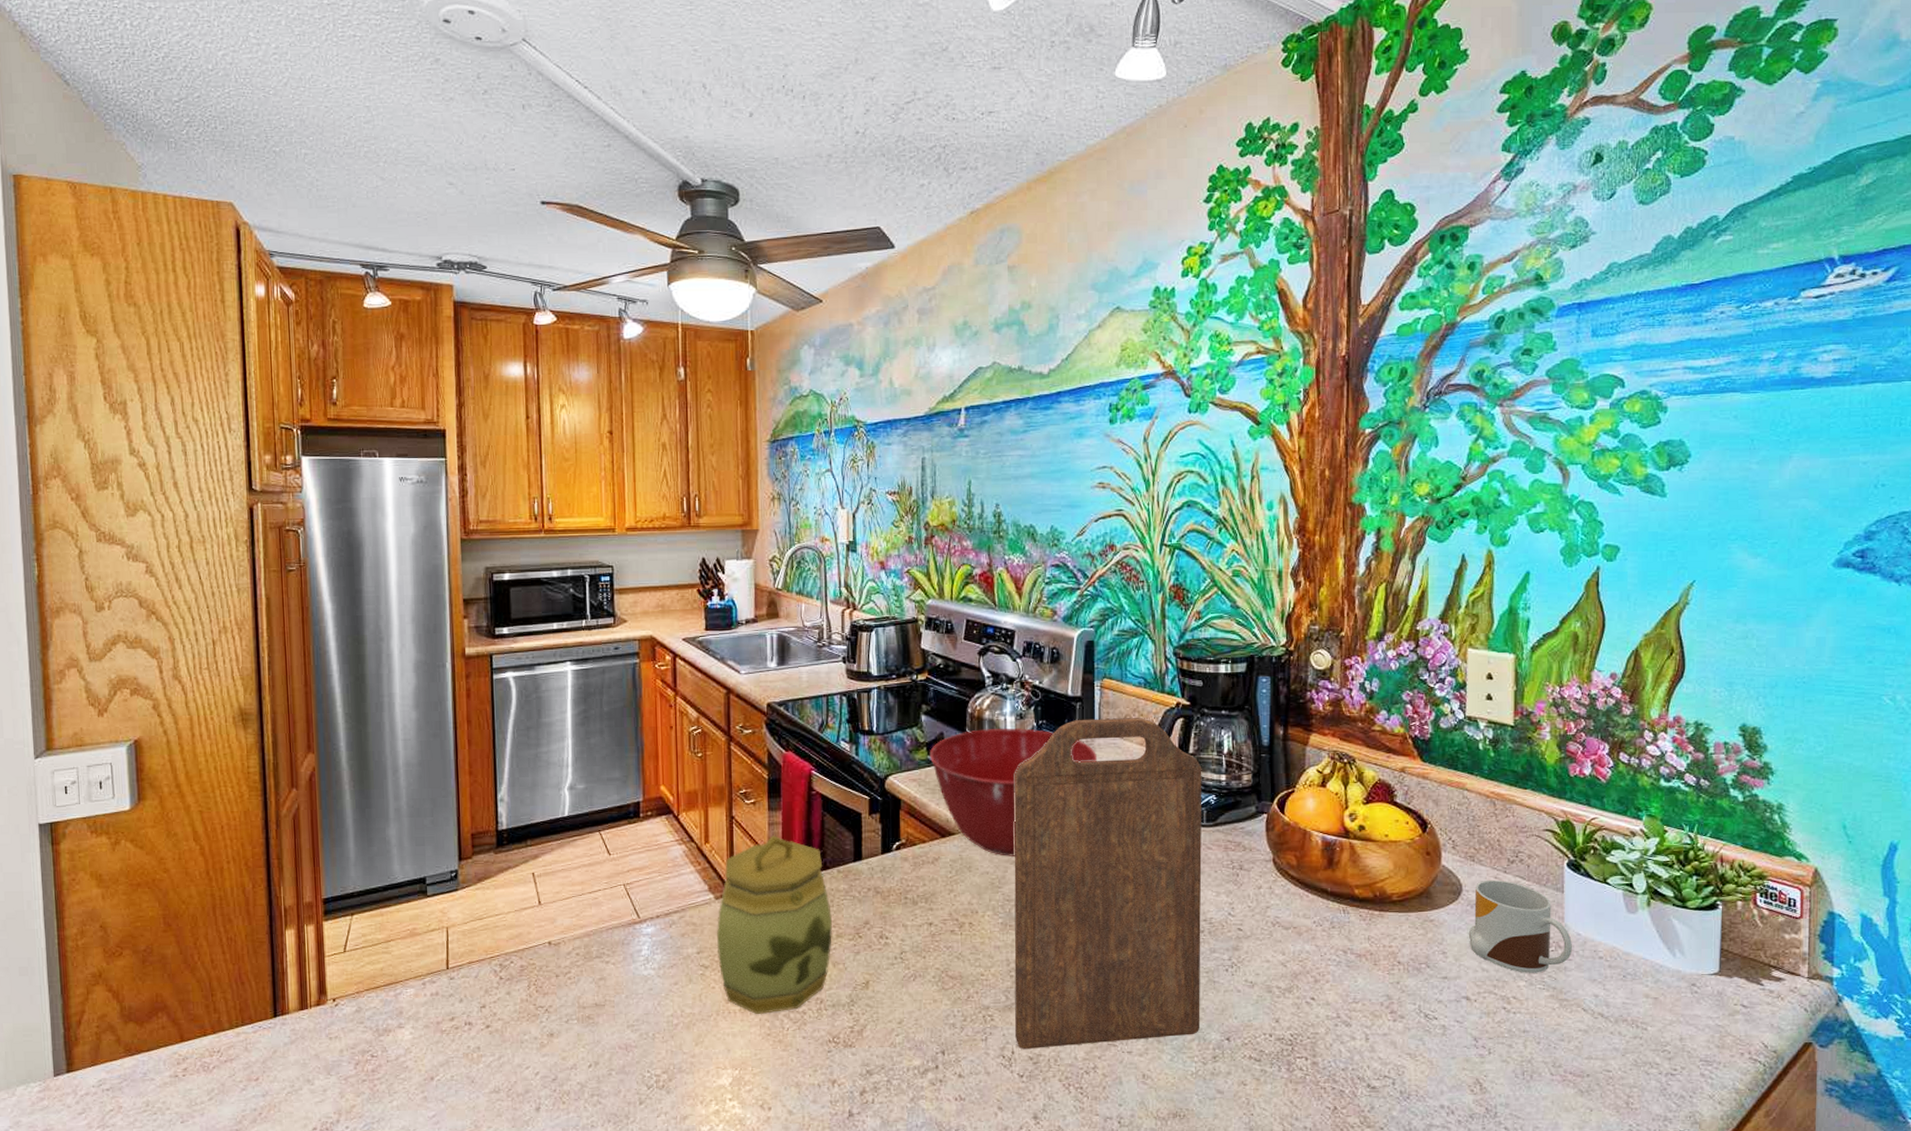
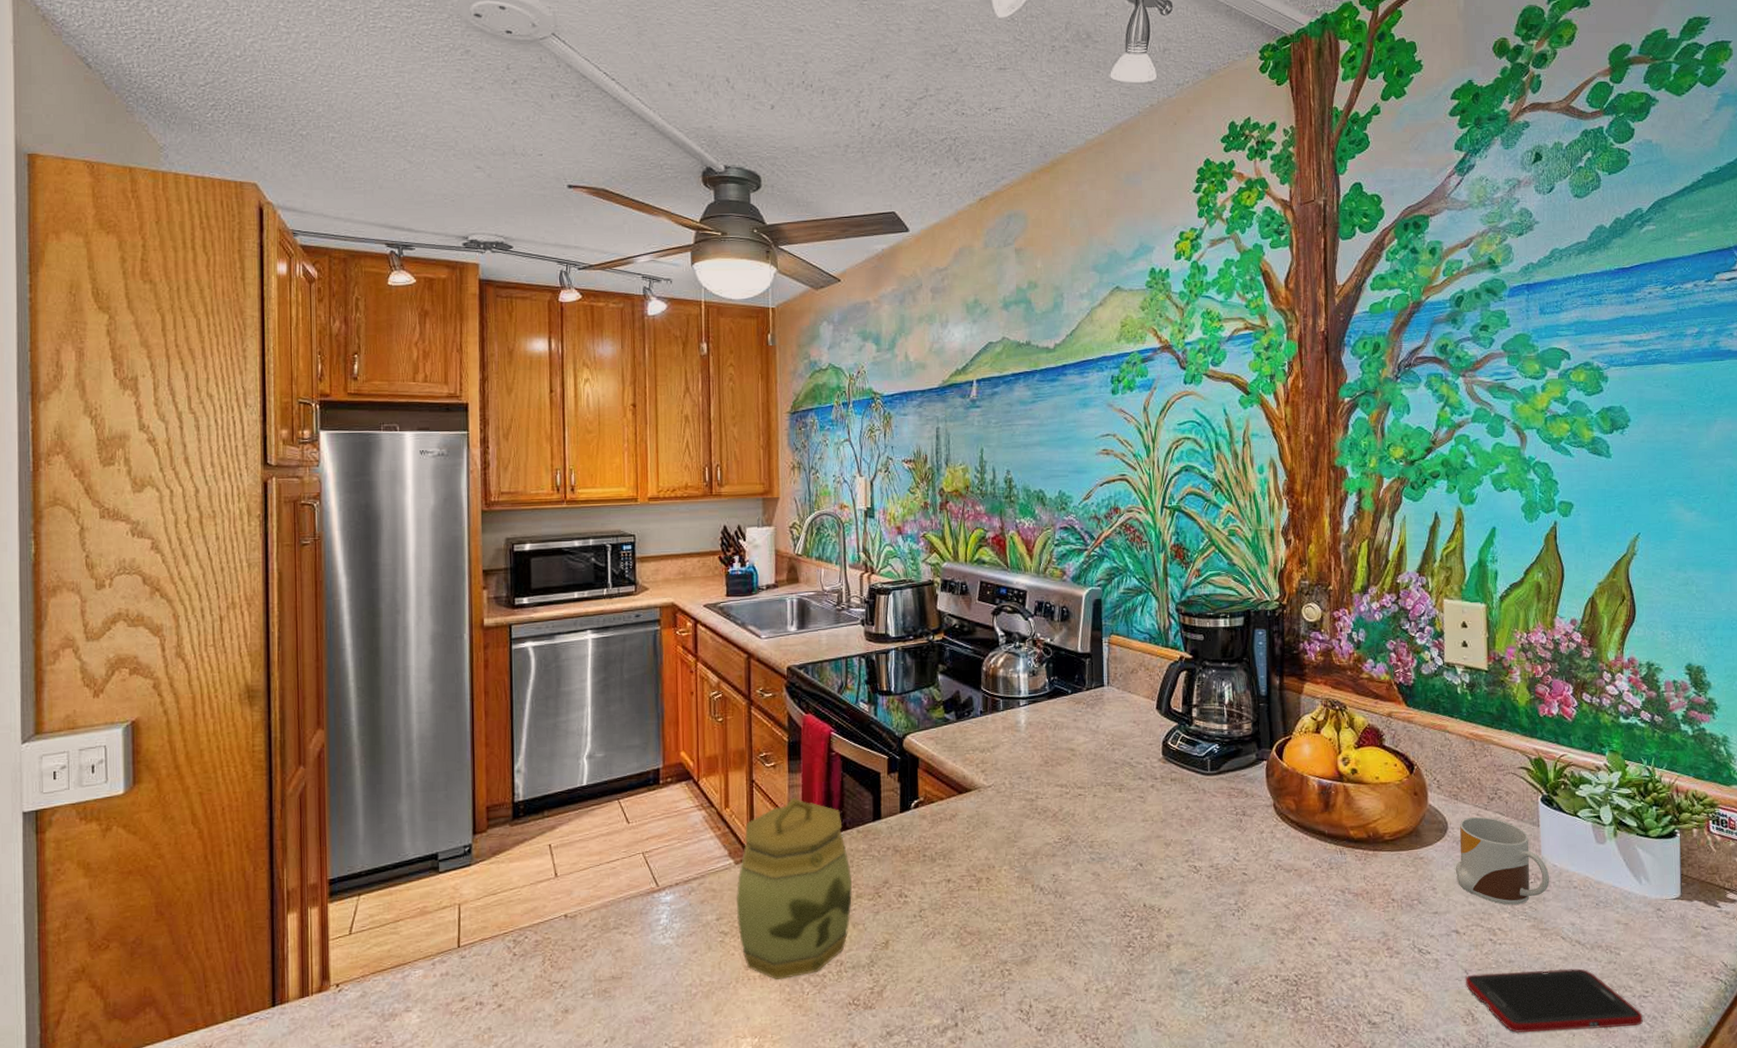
mixing bowl: present [929,728,1098,856] -> none [946,685,1107,811]
cutting board: present [1014,718,1202,1049] -> none [1028,672,1210,1002]
cell phone: none [1474,1041,1669,1105] -> present [1465,968,1643,1033]

